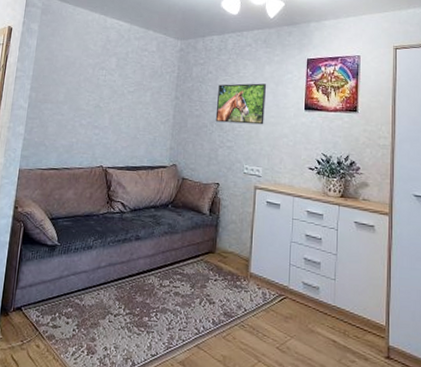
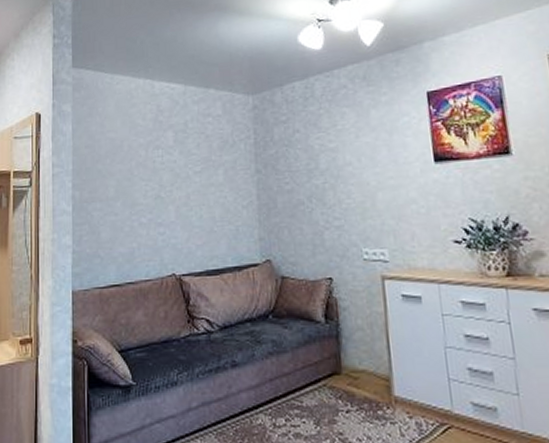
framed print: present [215,83,267,125] -> none [311,134,381,196]

